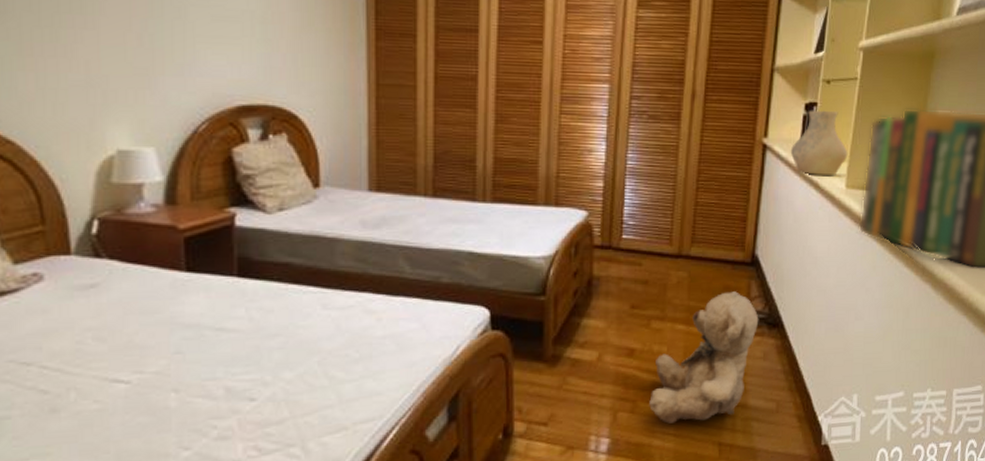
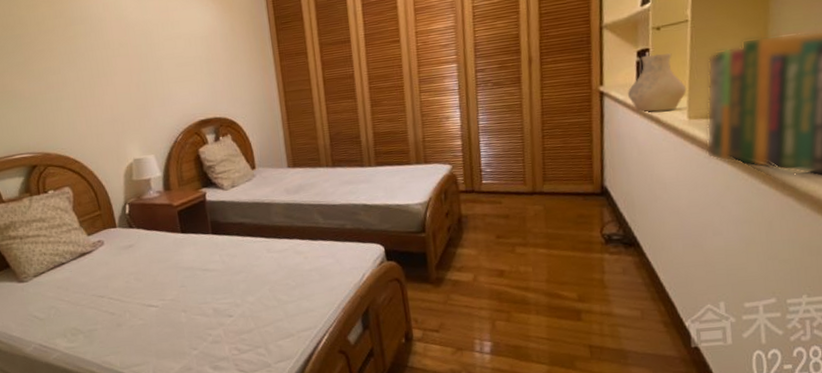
teddy bear: present [649,291,759,424] -> none [521,218,615,330]

